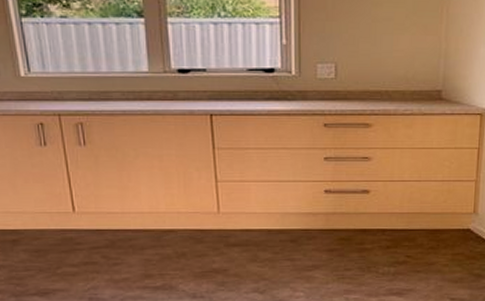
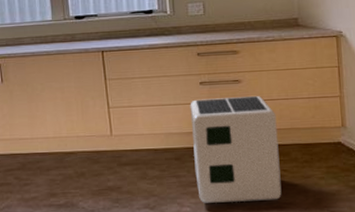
air purifier: none [311,176,406,288] -> present [190,96,282,203]

